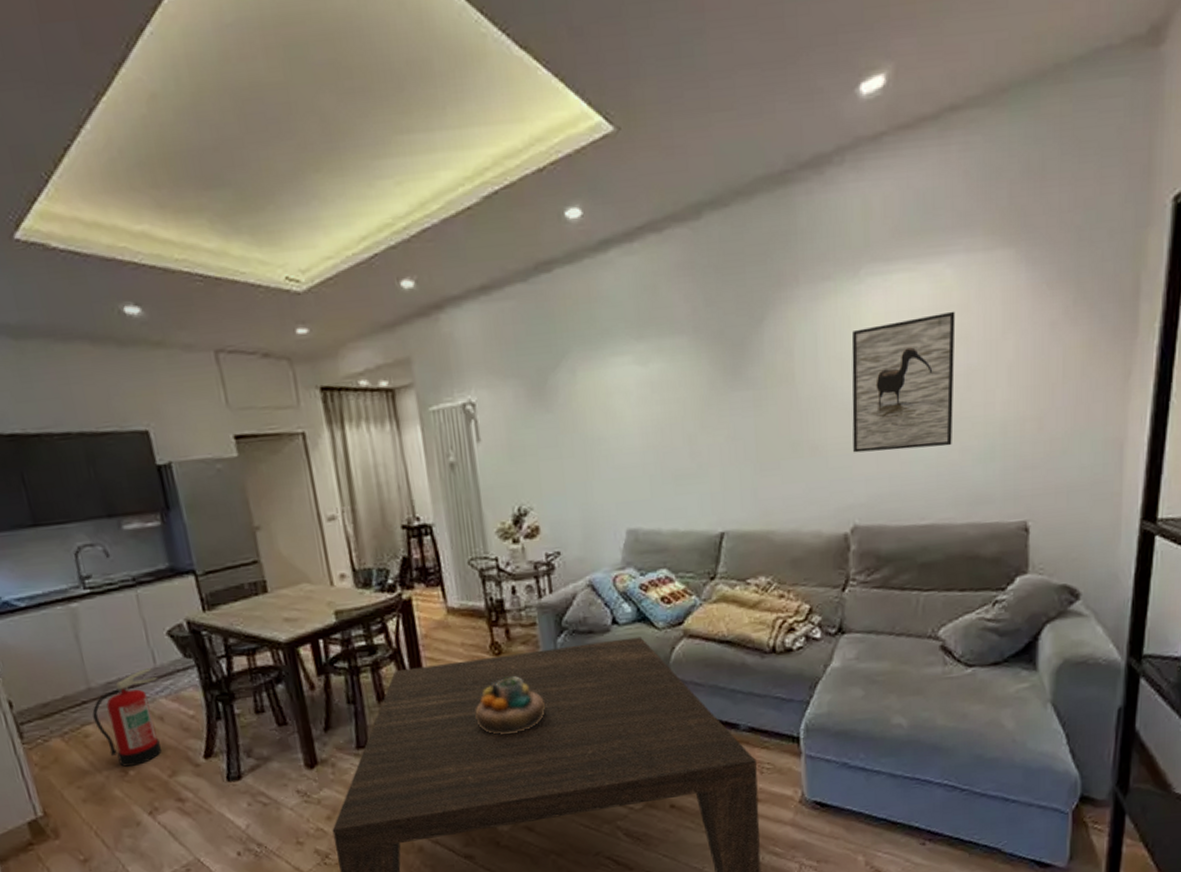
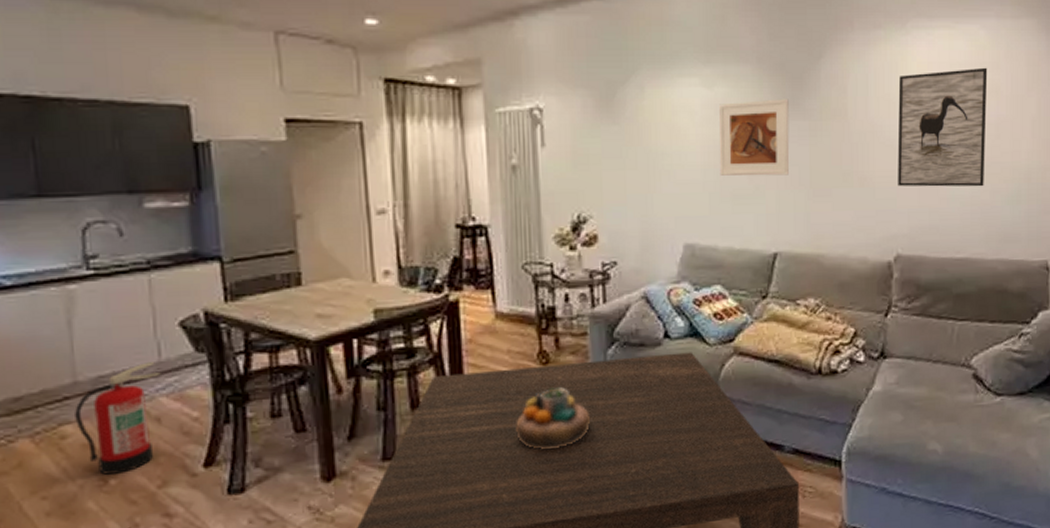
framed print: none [655,368,733,457] -> present [719,99,790,176]

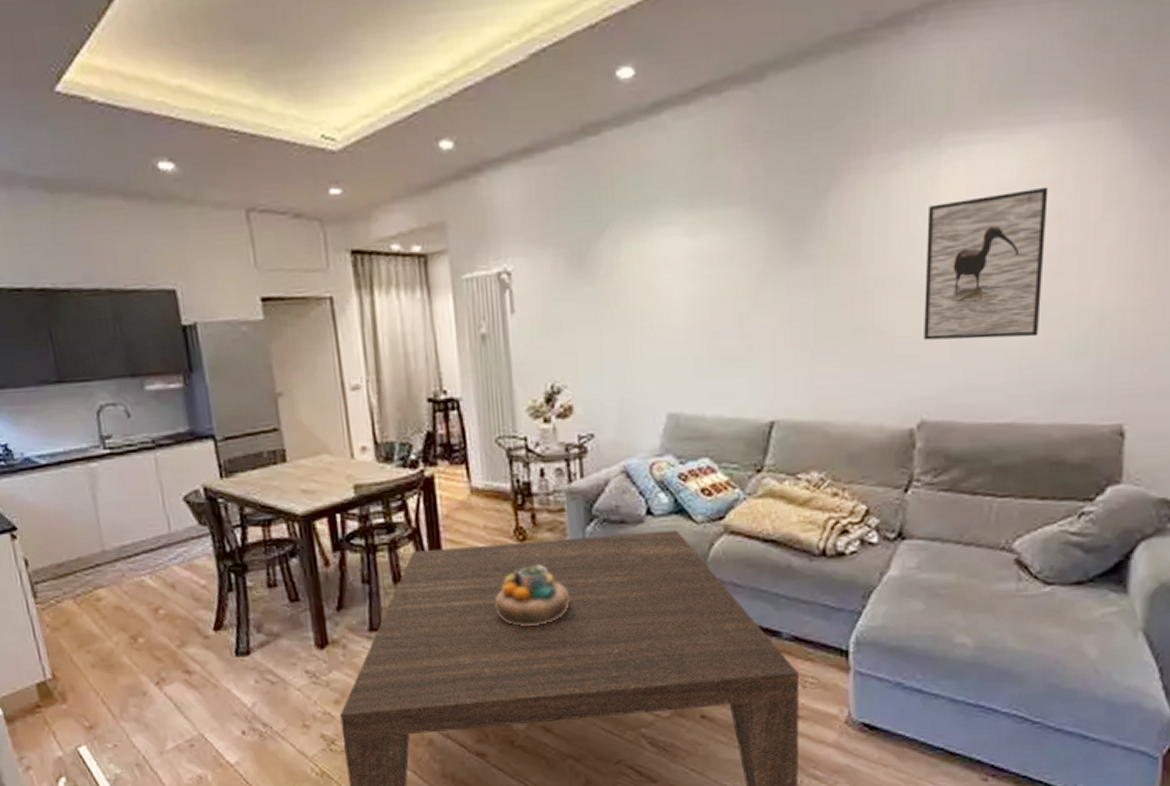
fire extinguisher: present [75,362,161,475] -> none [105,534,173,634]
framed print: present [719,99,790,176] -> none [706,243,789,336]

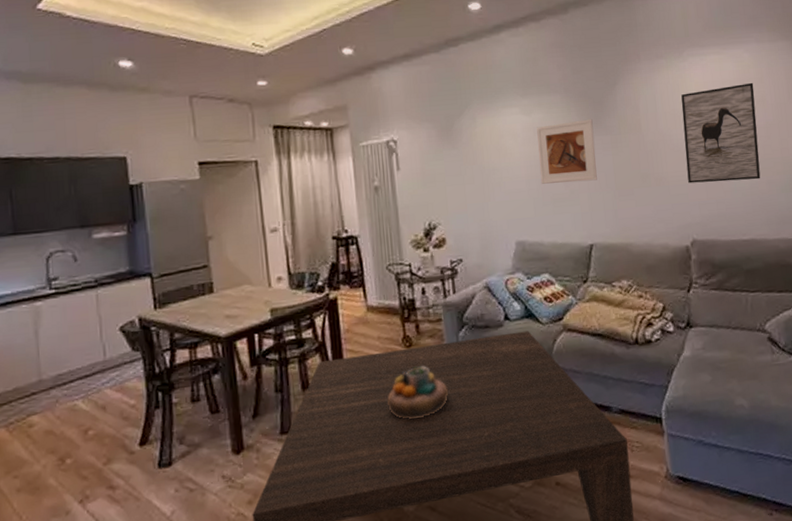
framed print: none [706,243,789,336] -> present [537,119,597,184]

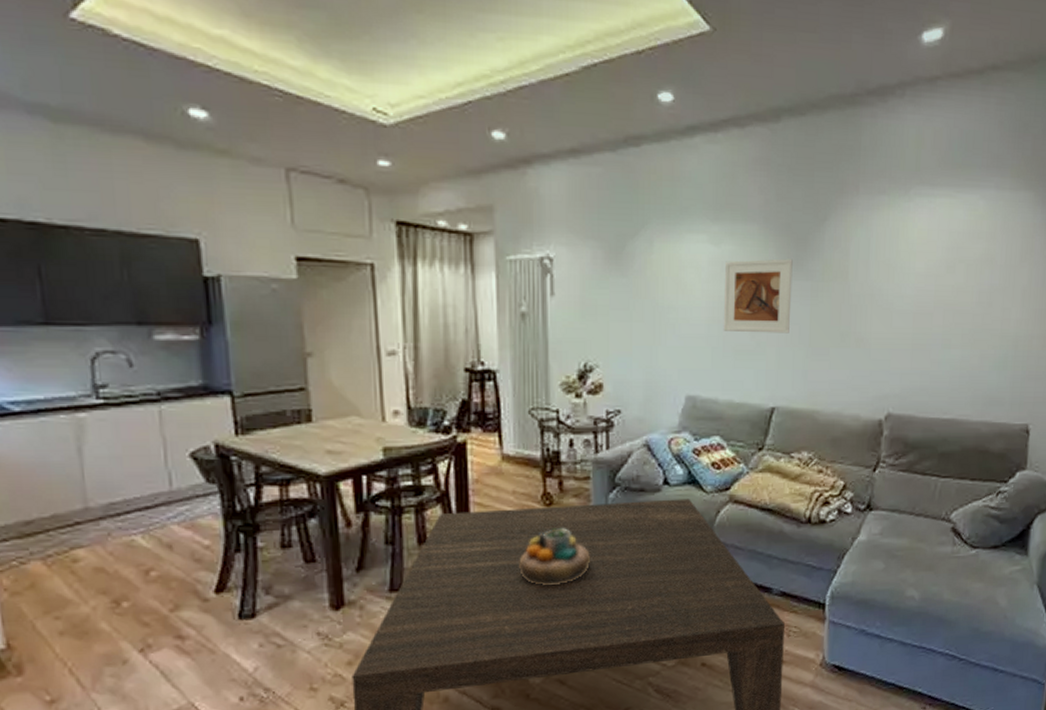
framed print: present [681,82,761,184] -> none [892,237,984,352]

